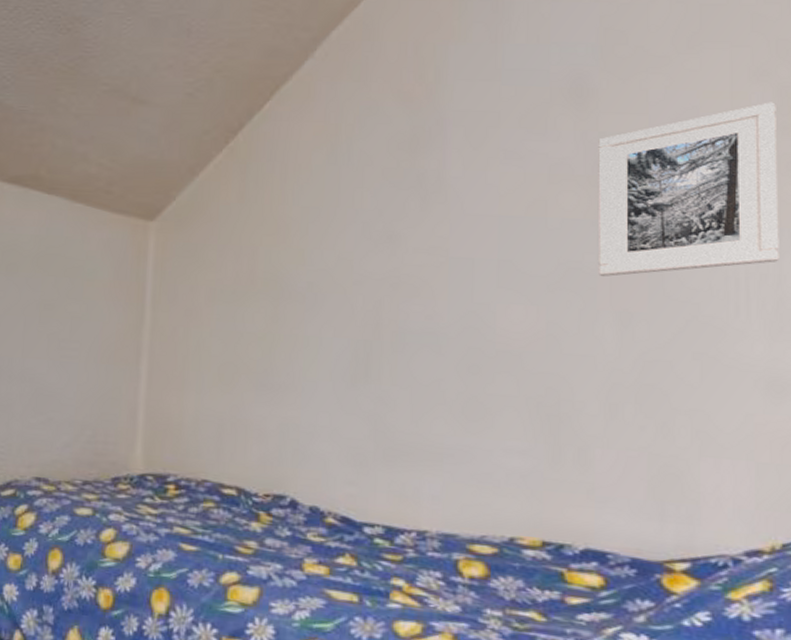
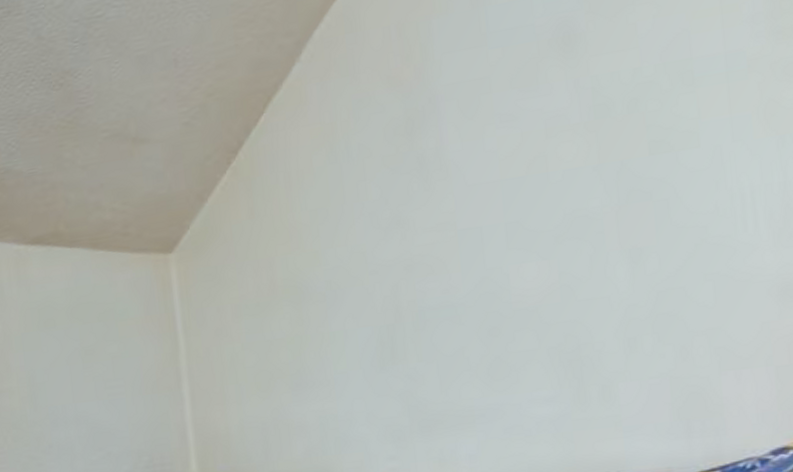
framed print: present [597,102,779,277] -> none [591,8,784,219]

